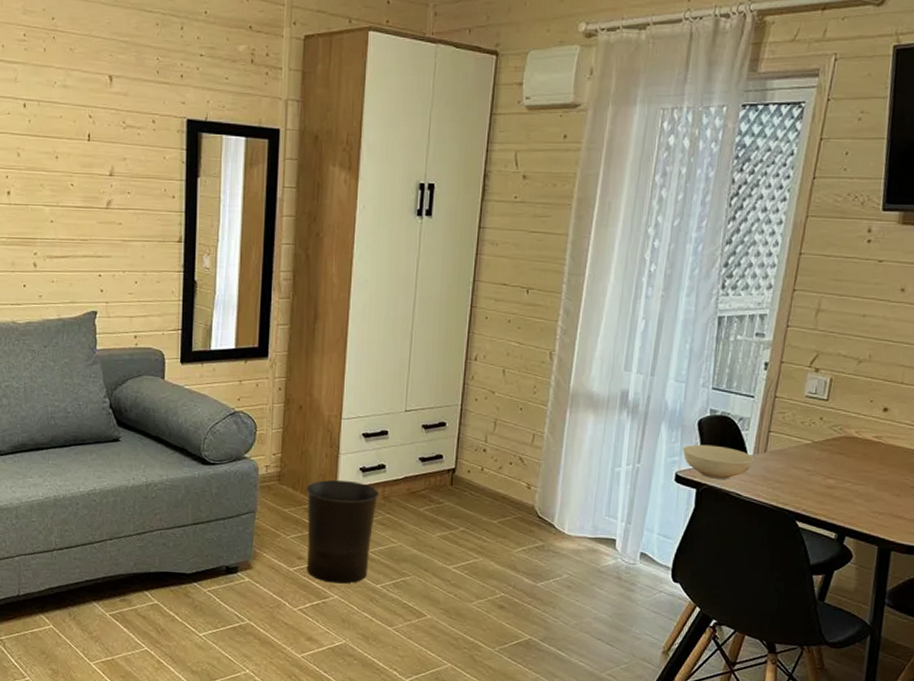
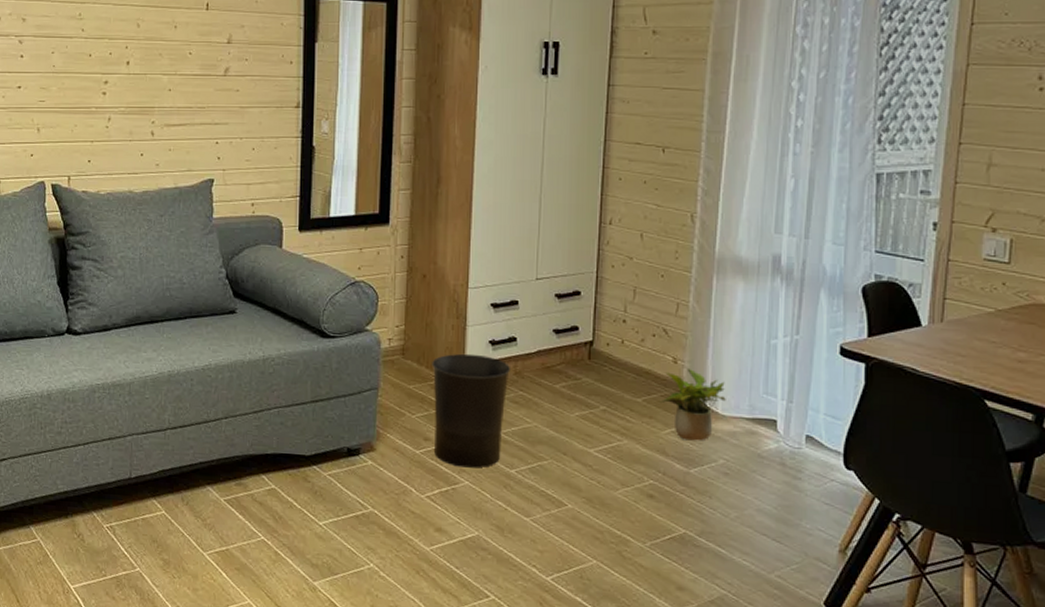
potted plant: none [514,494,573,558] -> present [660,369,726,441]
bowl: present [682,444,755,479] -> none [846,313,931,352]

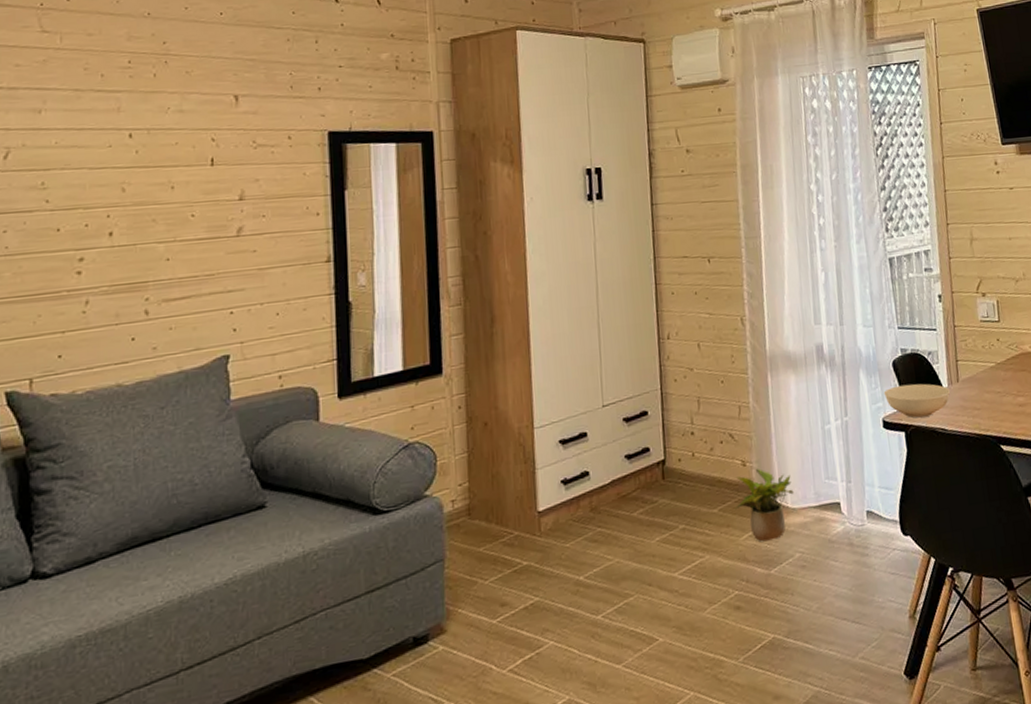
waste bin: present [432,353,511,468] -> none [502,497,587,627]
bowl: none [846,313,931,352] -> present [883,383,951,418]

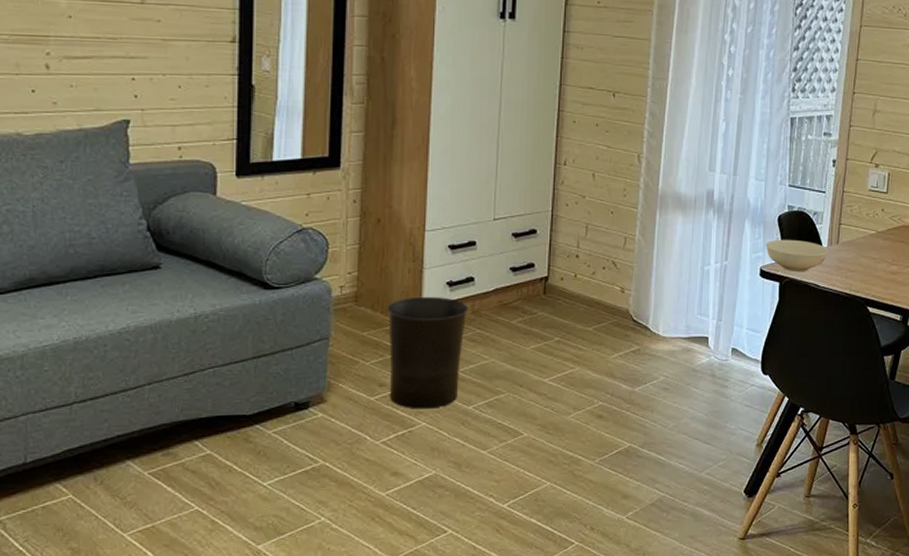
waste bin: none [502,497,587,627] -> present [387,296,469,409]
potted plant: present [735,469,794,542] -> none [609,297,666,362]

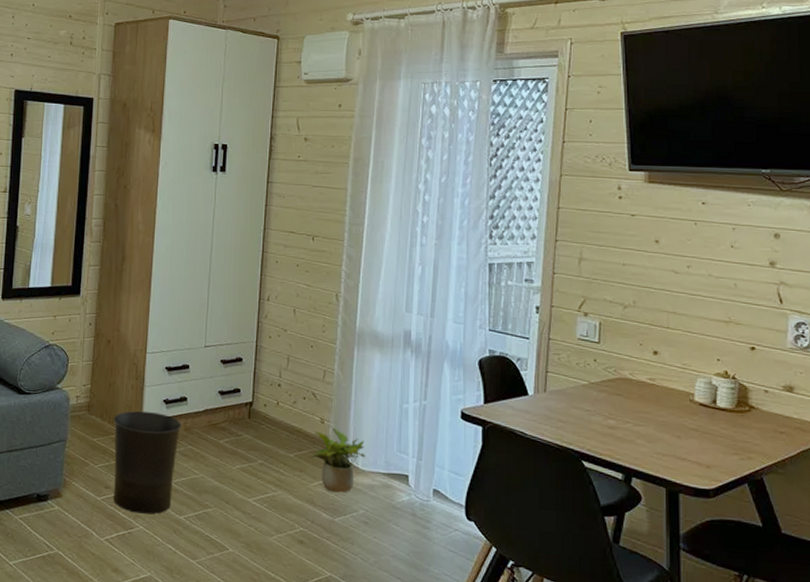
potted plant: none [609,297,666,362] -> present [309,428,366,493]
bowl: present [765,239,829,271] -> none [466,383,536,418]

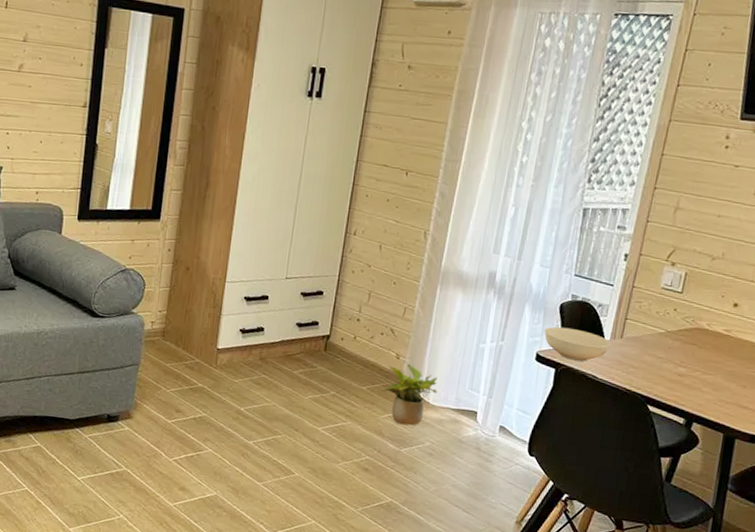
waste bin: present [113,410,182,514] -> none [184,338,257,438]
bowl: none [466,383,536,418] -> present [544,326,612,361]

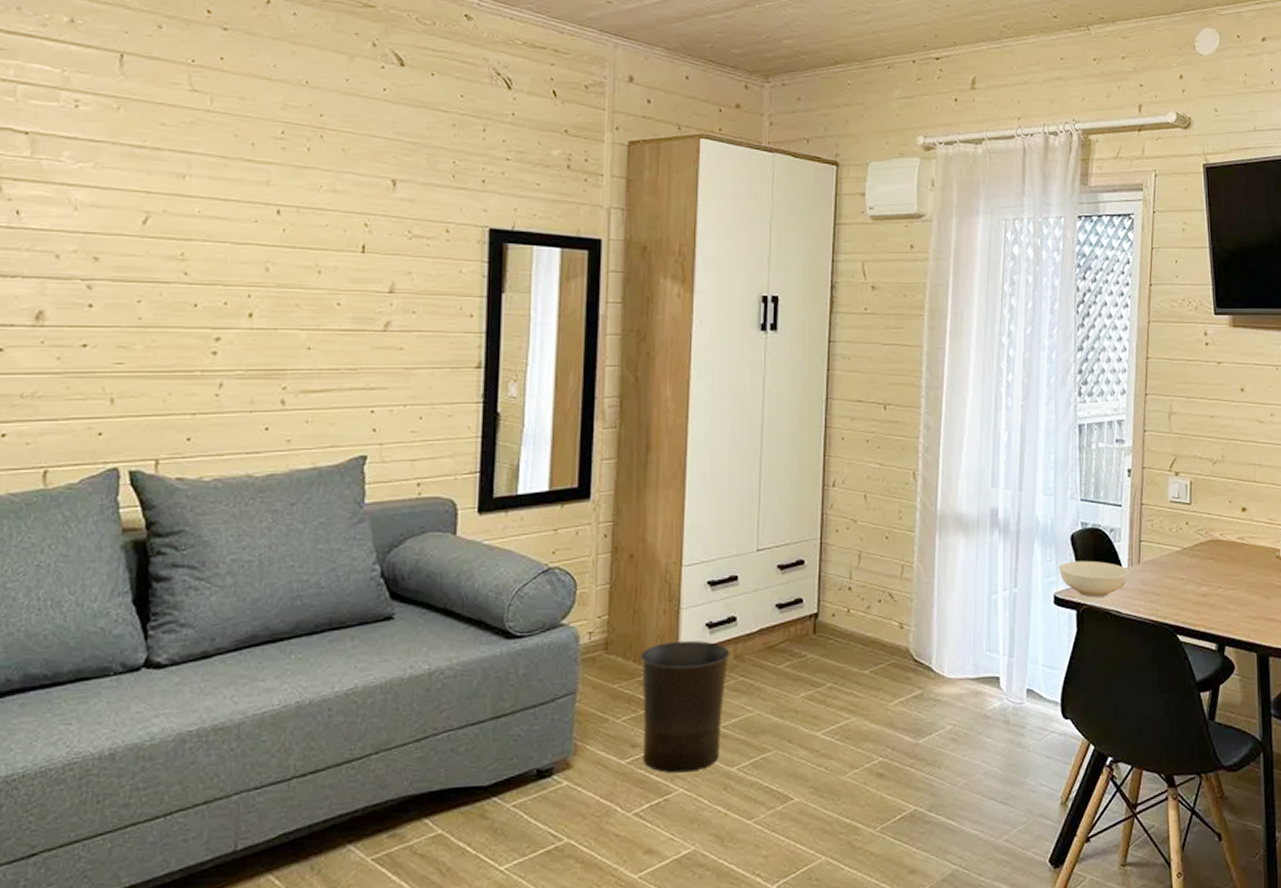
waste bin: none [184,338,257,438] -> present [640,640,731,773]
potted plant: present [382,364,438,426] -> none [887,633,952,710]

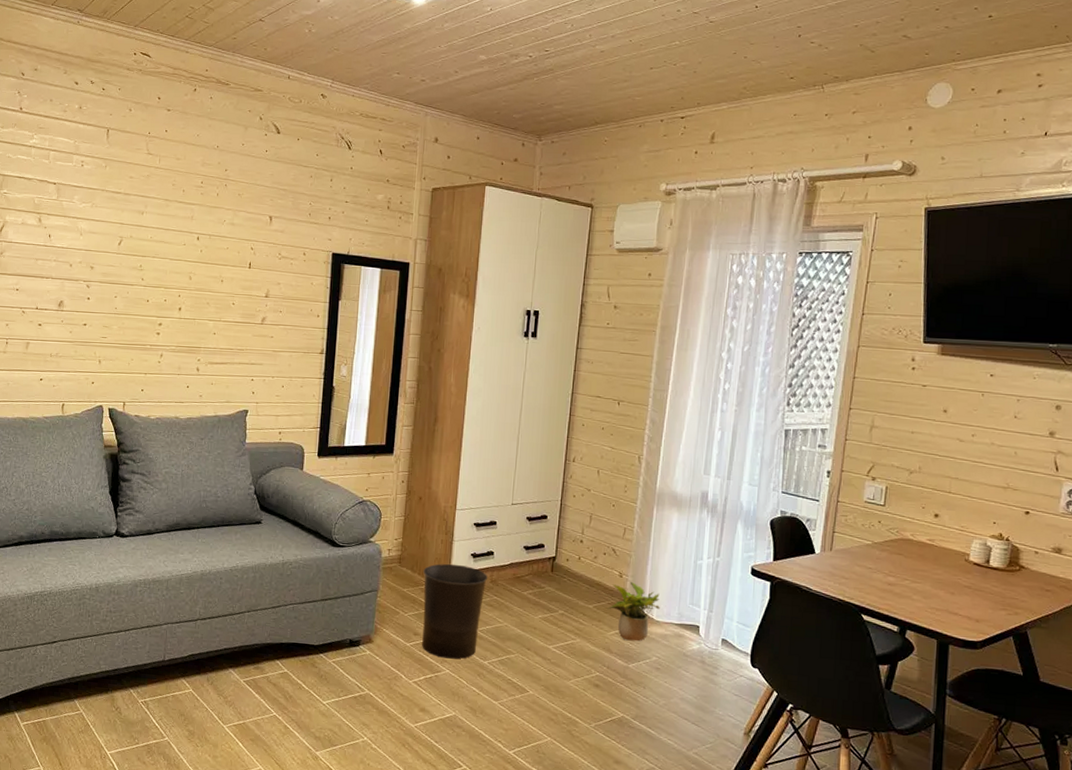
potted plant: none [887,633,952,710] -> present [607,582,660,641]
bowl: present [1058,560,1130,597] -> none [757,541,822,574]

